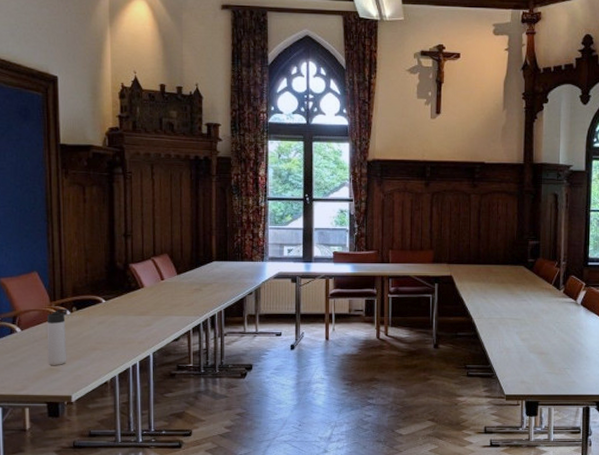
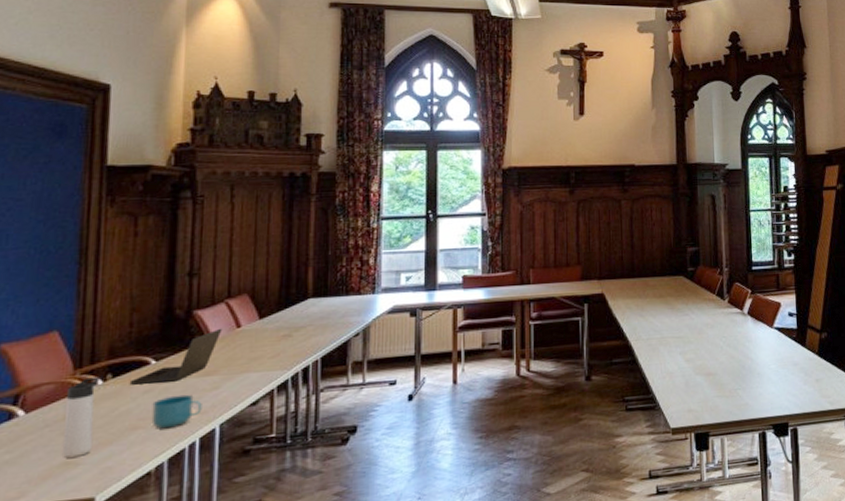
laptop: none [88,279,151,317] -> present [129,328,223,385]
cup: none [105,327,140,352] -> present [151,394,202,429]

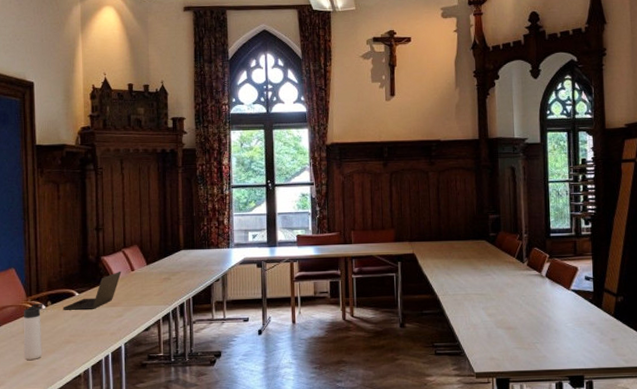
cup: present [151,394,202,429] -> none [78,319,112,344]

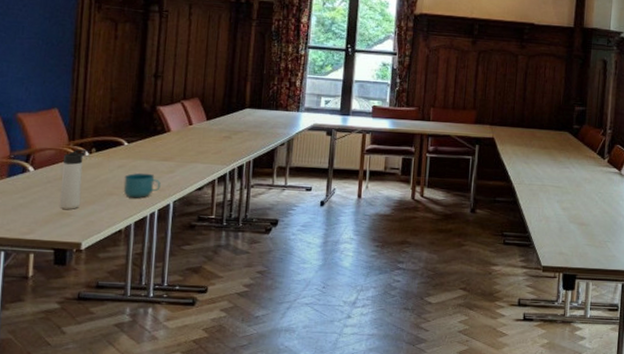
laptop: present [62,271,122,310] -> none [108,123,178,162]
cup: none [78,319,112,344] -> present [123,173,161,198]

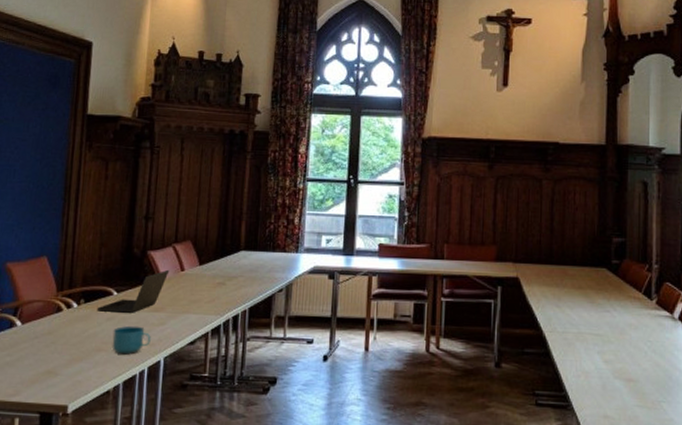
thermos bottle: present [59,149,87,210] -> none [45,300,75,369]
laptop: none [108,123,178,162] -> present [97,269,170,313]

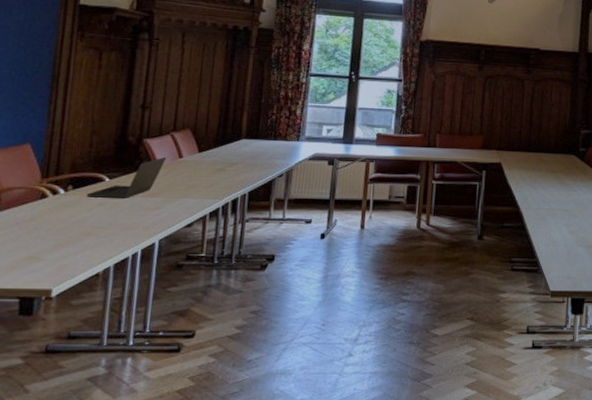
cup: present [112,325,151,355] -> none [102,210,145,238]

